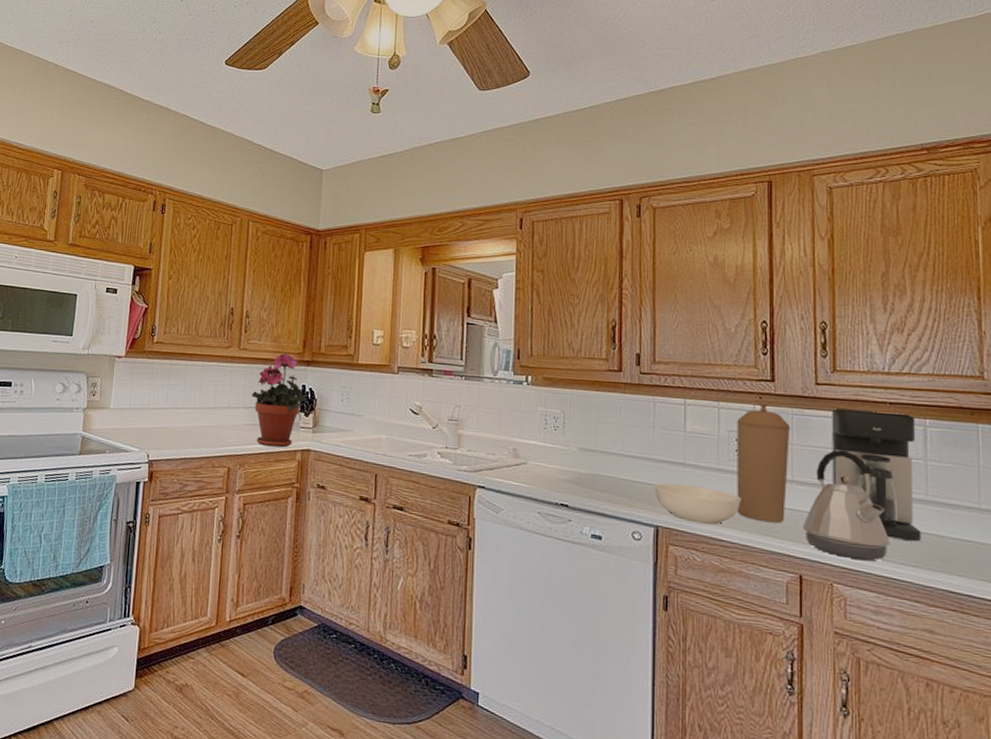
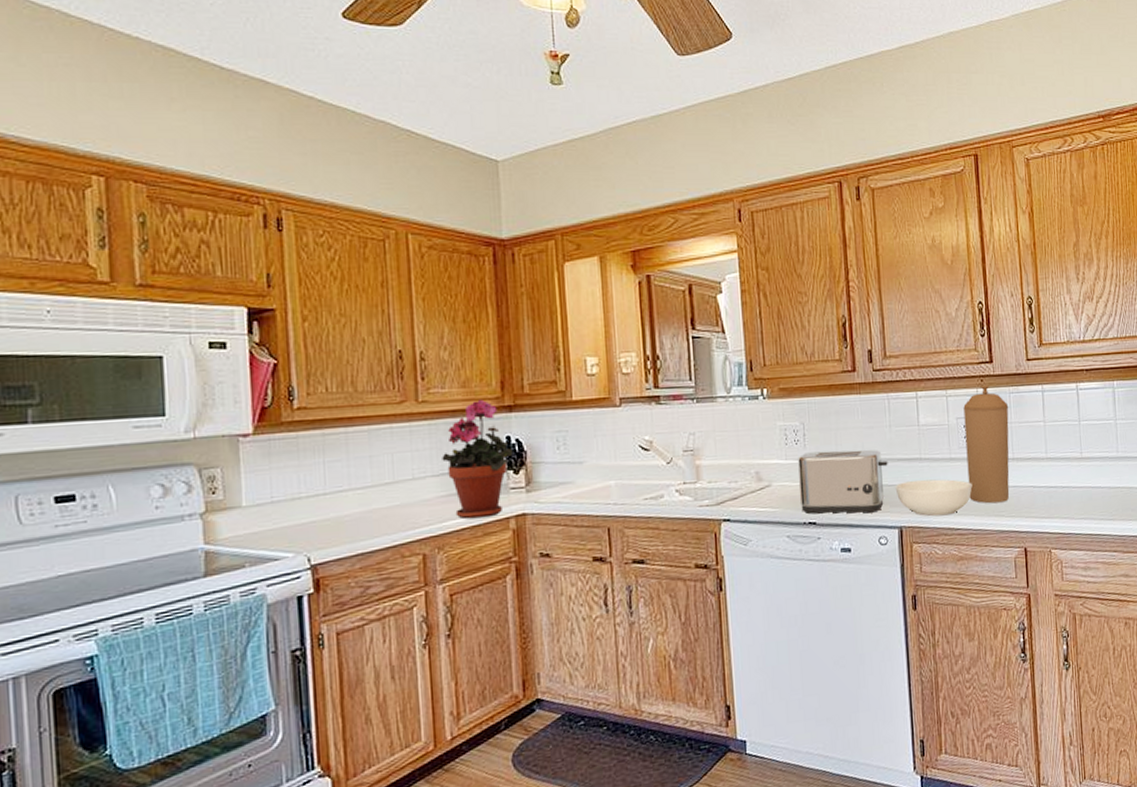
toaster: none [553,439,649,507] -> present [797,449,888,514]
kettle: present [802,450,890,561] -> none [1024,421,1093,524]
coffee maker: present [831,407,922,542] -> none [1041,378,1116,498]

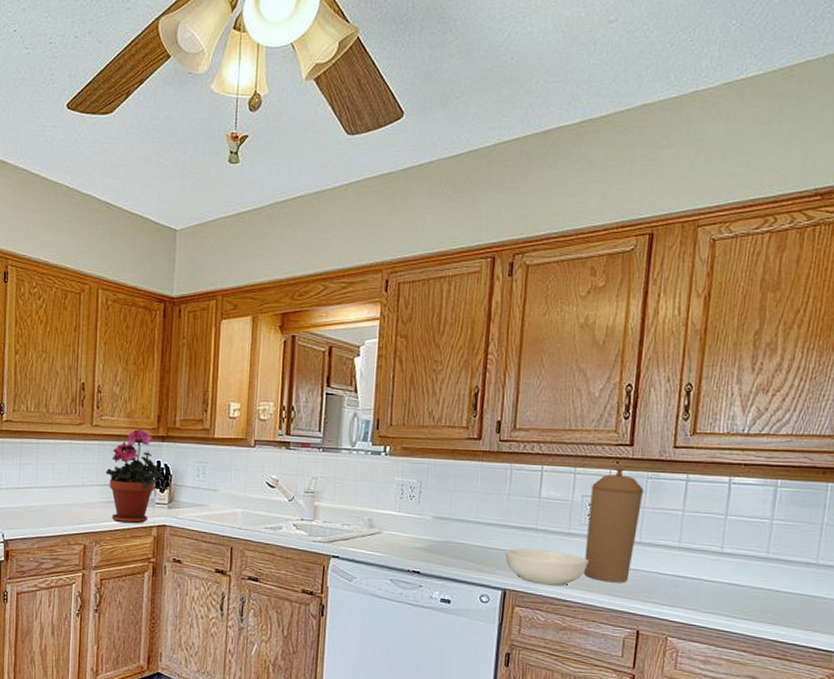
toaster: present [797,449,888,514] -> none [406,508,501,572]

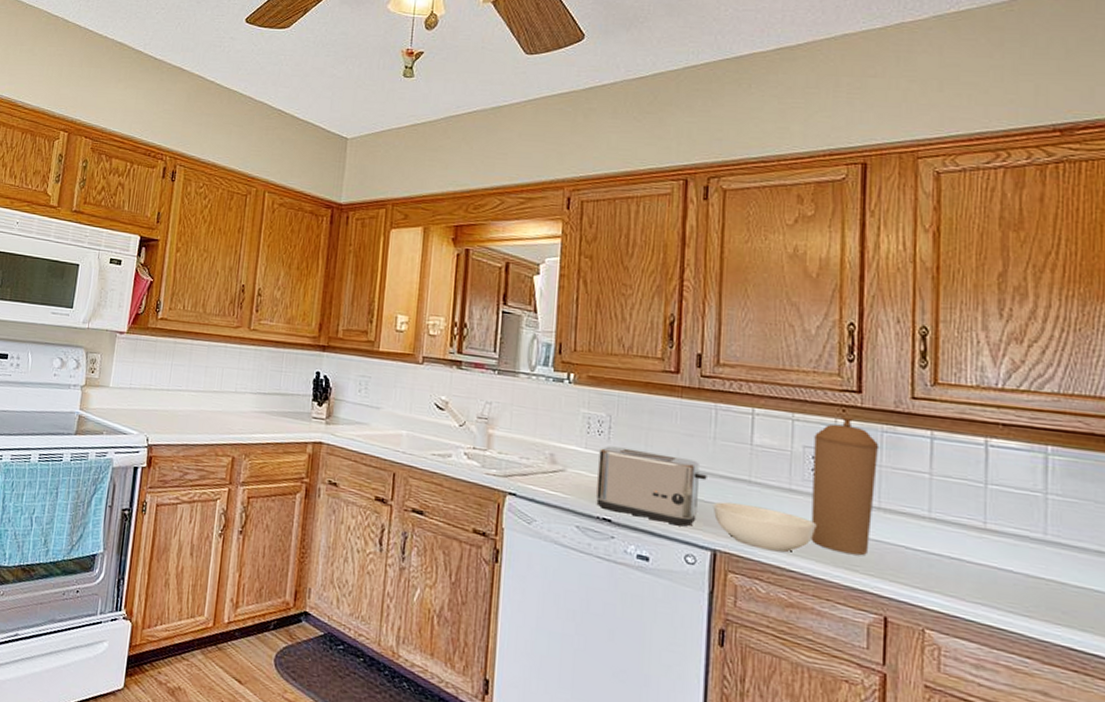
potted plant: present [106,428,161,524] -> none [261,335,320,439]
toaster: none [406,508,501,572] -> present [595,446,707,526]

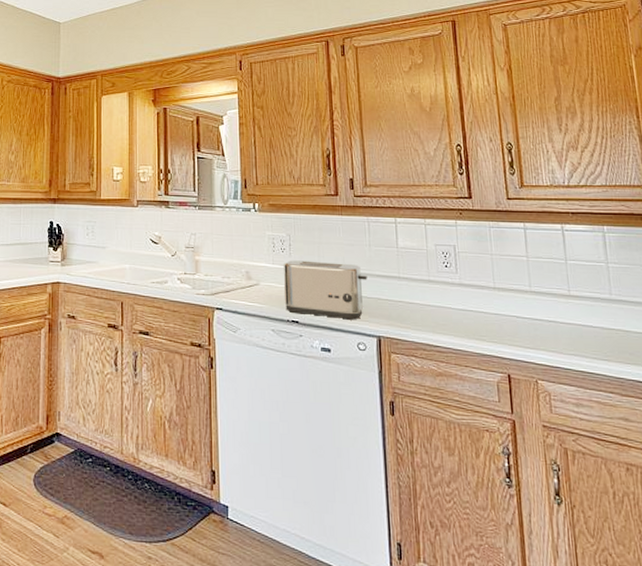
bowl: present [713,501,817,553] -> none [374,296,452,332]
canister: present [811,415,880,556] -> none [442,217,491,328]

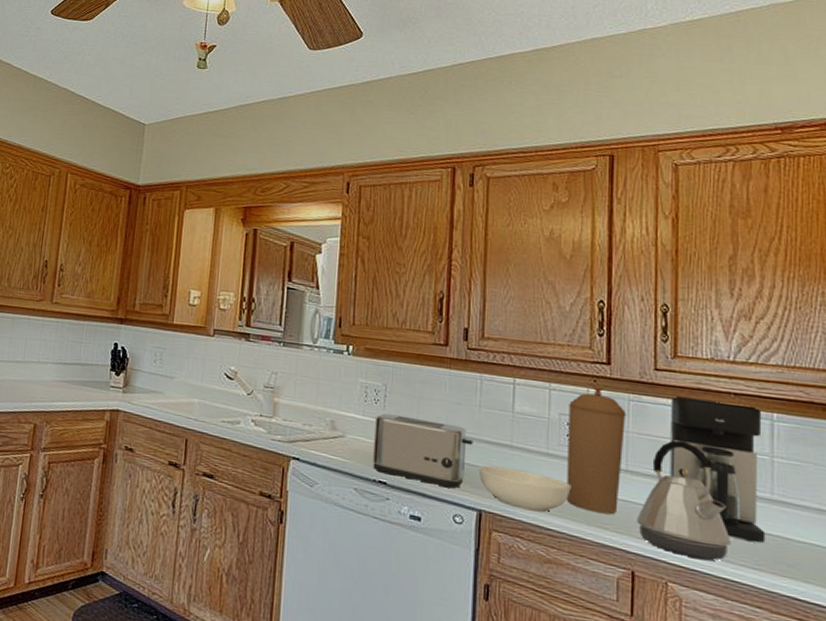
bowl: none [374,296,452,332] -> present [478,465,571,513]
canister: none [442,217,491,328] -> present [566,385,627,515]
kettle: none [506,257,584,358] -> present [636,440,731,561]
coffee maker: none [523,219,610,338] -> present [669,395,766,544]

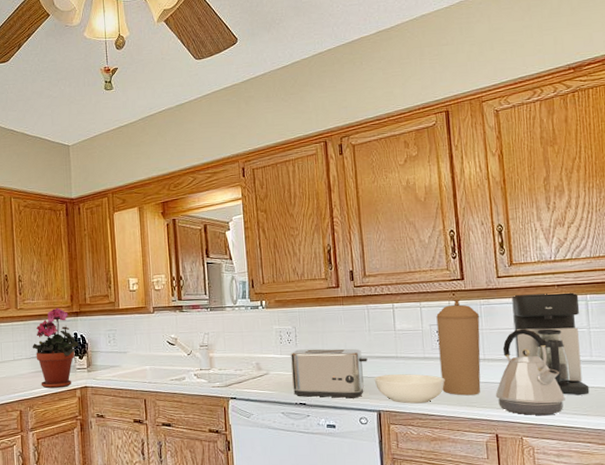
potted plant: none [62,309,118,407] -> present [32,307,79,389]

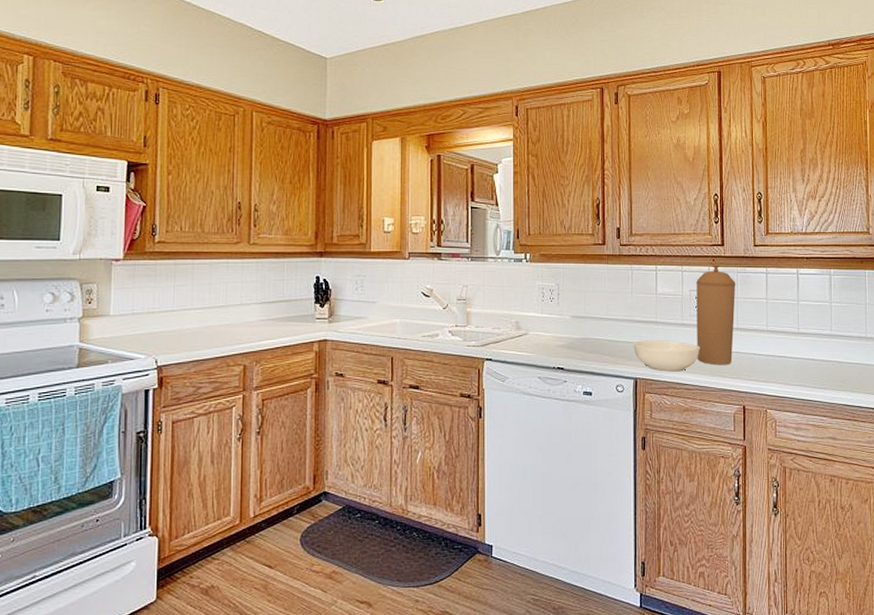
potted plant: present [32,307,79,389] -> none [265,245,321,340]
toaster: present [290,348,368,398] -> none [551,309,628,364]
kettle: present [495,329,565,416] -> none [745,299,806,388]
coffee maker: present [512,292,590,396] -> none [765,264,828,369]

